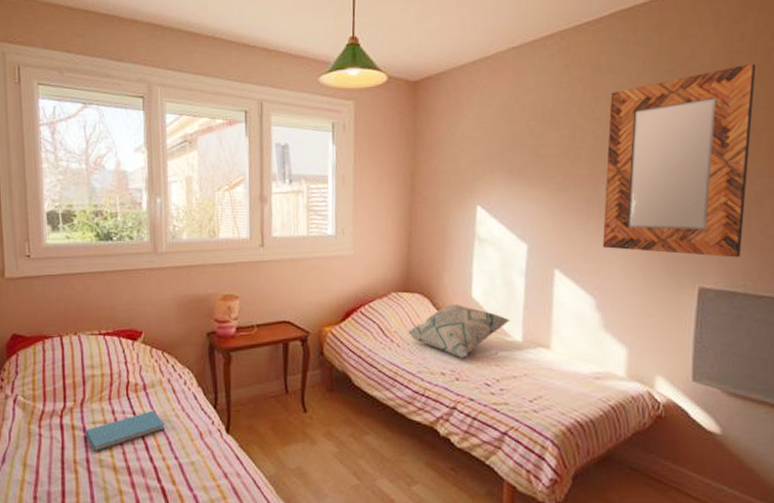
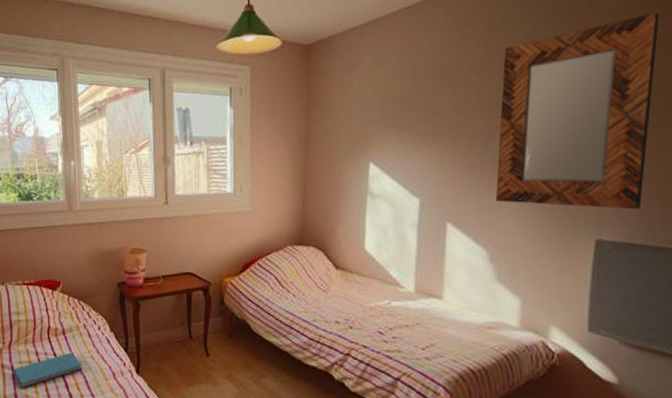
decorative pillow: present [408,303,510,358] -> none [303,256,403,307]

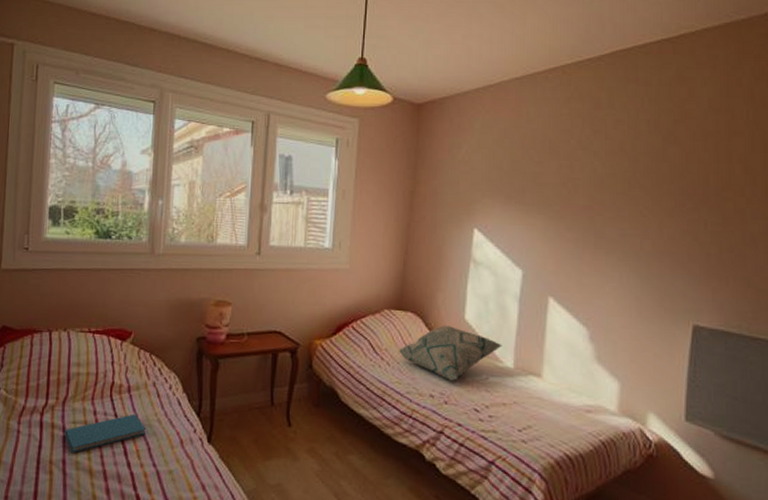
decorative pillow: none [303,256,403,307] -> present [399,325,502,381]
home mirror: present [495,12,660,210] -> none [597,108,752,297]

